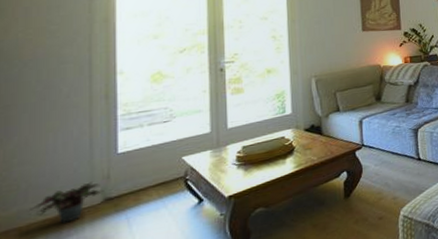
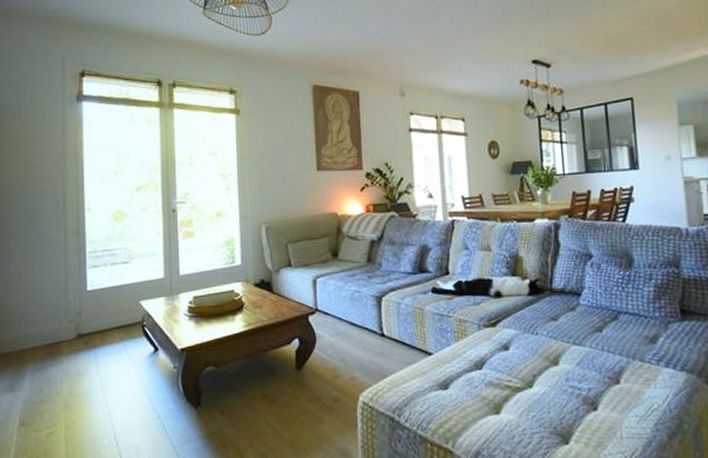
potted plant: present [30,181,104,224] -> none [23,316,77,353]

